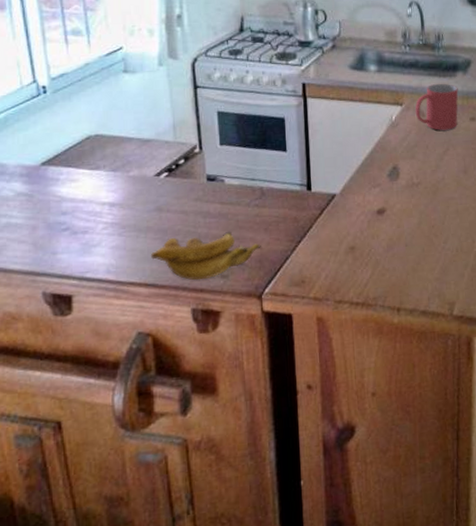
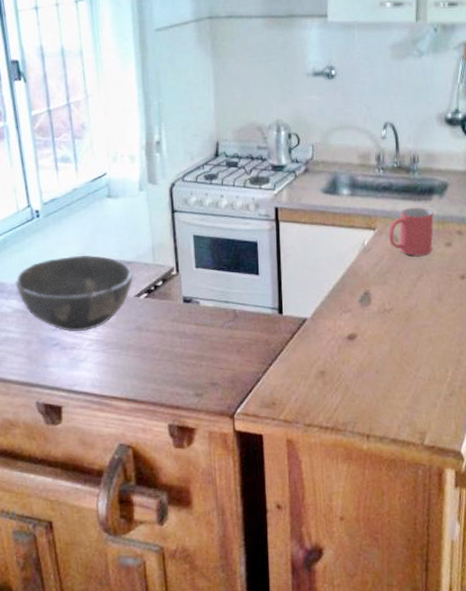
bowl: none [19,133,153,216] -> present [15,255,133,332]
banana: present [150,231,261,281] -> none [131,351,234,398]

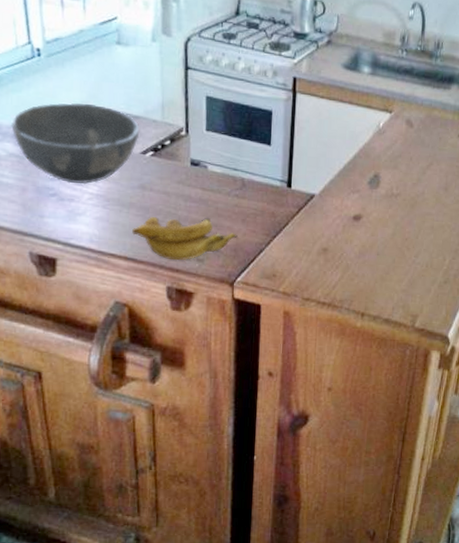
banana: none [131,351,234,398] -> present [131,217,237,261]
mug: present [388,207,434,256] -> none [403,94,451,144]

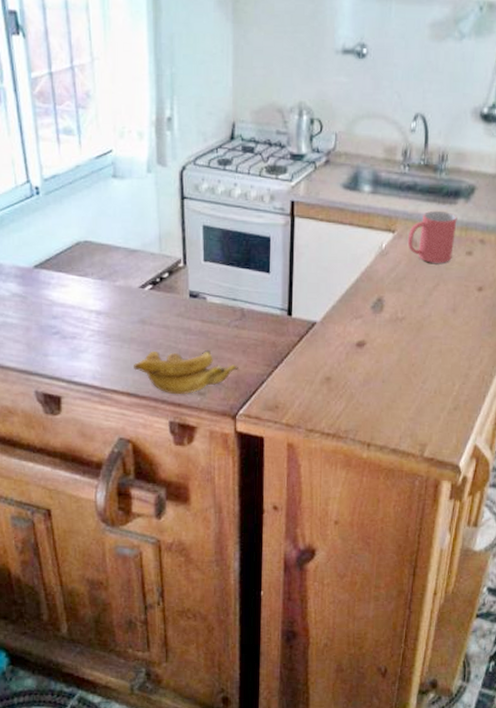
bowl: present [11,103,140,185] -> none [14,240,138,322]
mug: none [403,94,451,144] -> present [407,210,457,263]

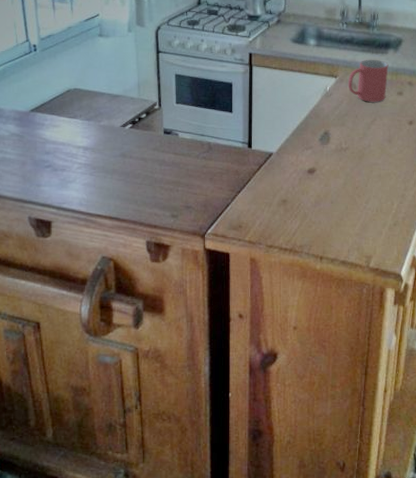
banana: present [133,349,238,395] -> none [114,178,206,218]

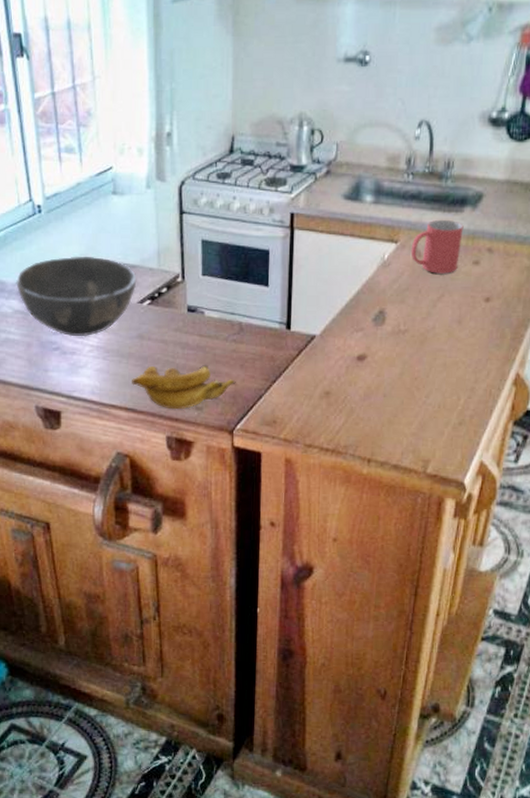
bowl: none [13,88,120,156] -> present [16,257,137,337]
banana: none [114,178,206,218] -> present [131,364,236,410]

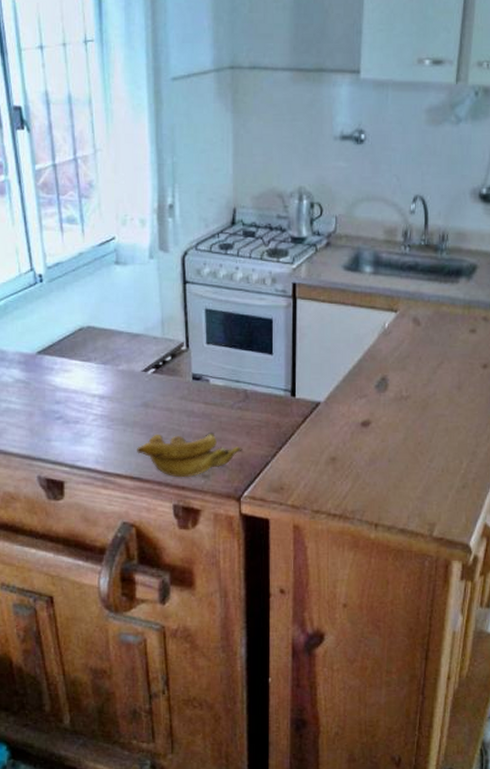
bowl: present [16,257,137,337] -> none [17,326,141,406]
mug: present [410,219,464,274] -> none [410,289,460,341]

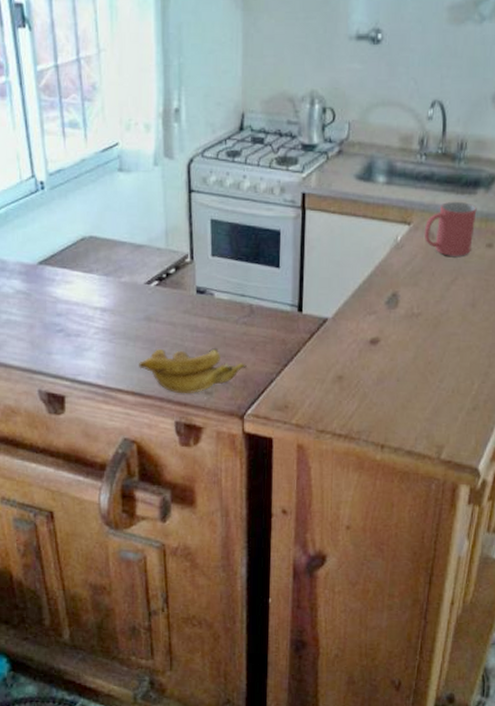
mug: none [410,289,460,341] -> present [424,201,477,256]

